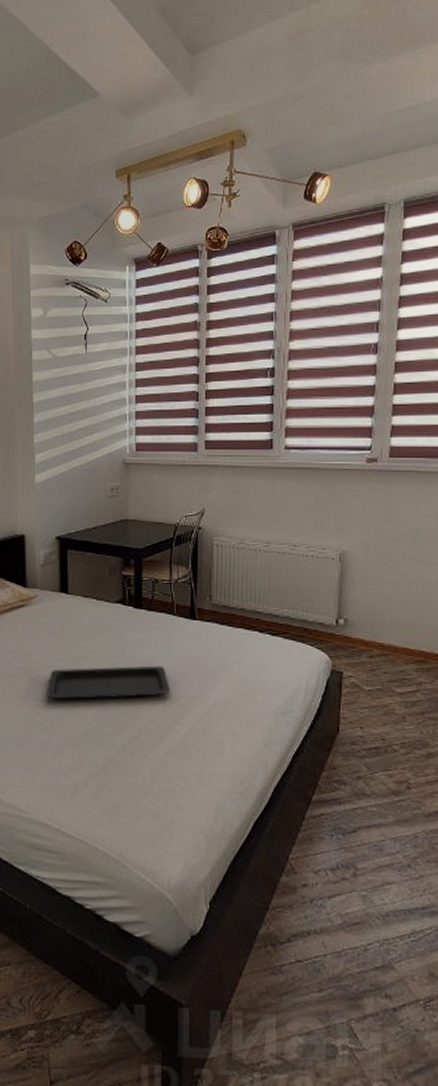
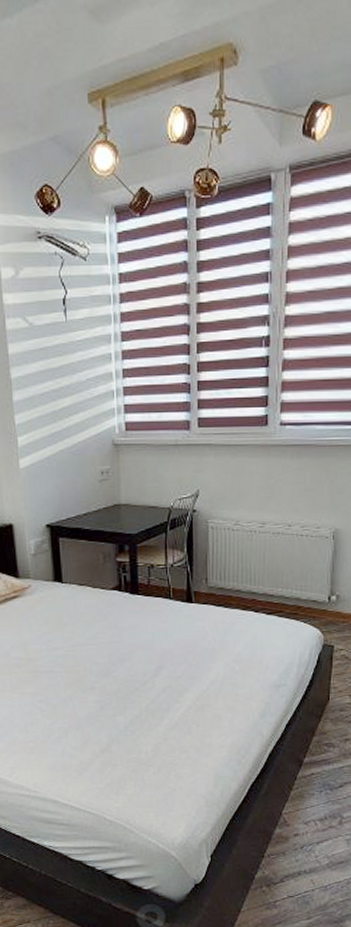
serving tray: present [47,665,171,700] -> none [47,649,170,687]

